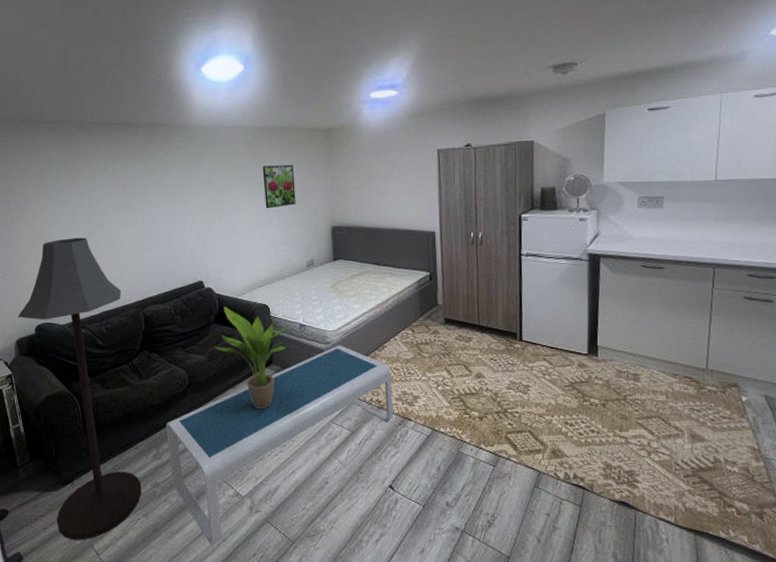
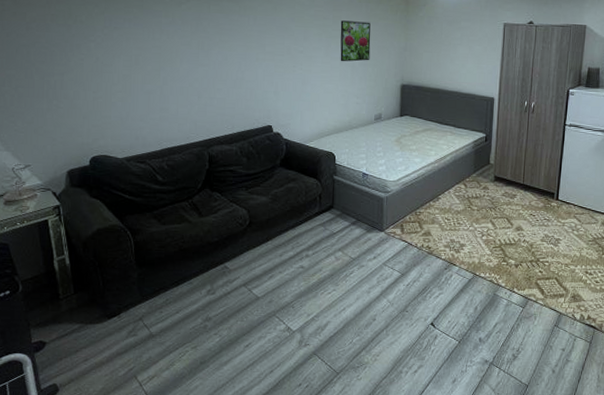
floor lamp: present [17,237,142,540] -> none [71,71,193,372]
coffee table: present [166,345,393,545] -> none [222,194,443,376]
potted plant: present [214,306,289,408] -> none [278,151,352,250]

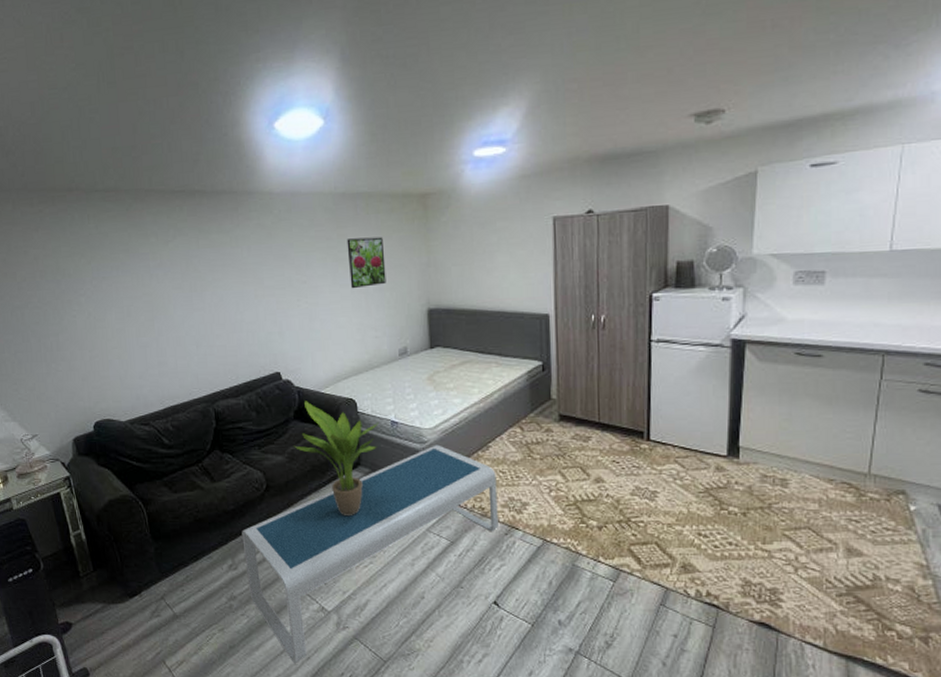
coffee table: none [222,194,443,376] -> present [242,444,498,663]
potted plant: none [278,151,352,250] -> present [294,401,379,515]

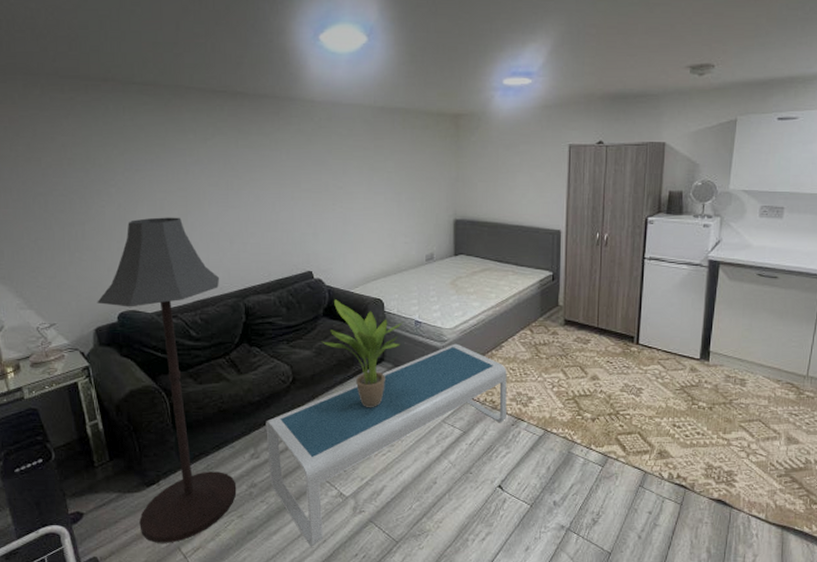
floor lamp: none [74,323,217,656] -> present [97,217,237,543]
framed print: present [347,236,386,289] -> none [383,150,418,197]

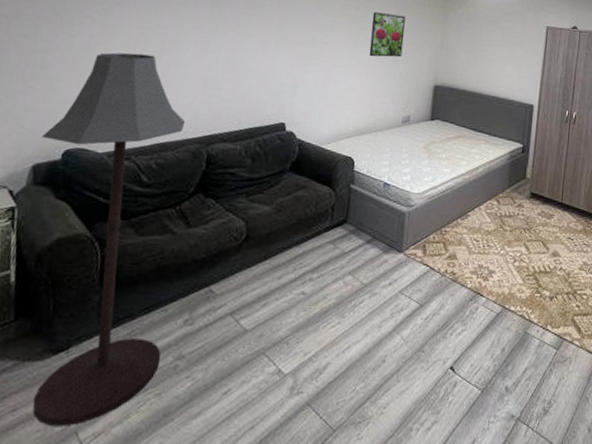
coffee table: present [266,343,507,546] -> none [201,209,471,433]
potted plant: present [322,299,403,407] -> none [284,154,372,273]
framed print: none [383,150,418,197] -> present [369,12,406,58]

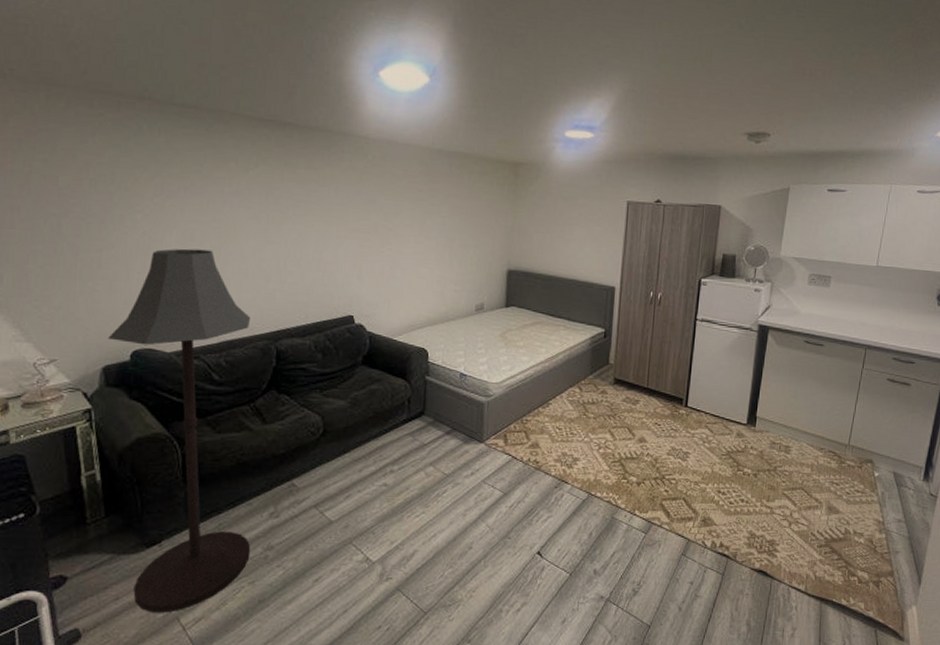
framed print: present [369,12,406,58] -> none [436,194,473,243]

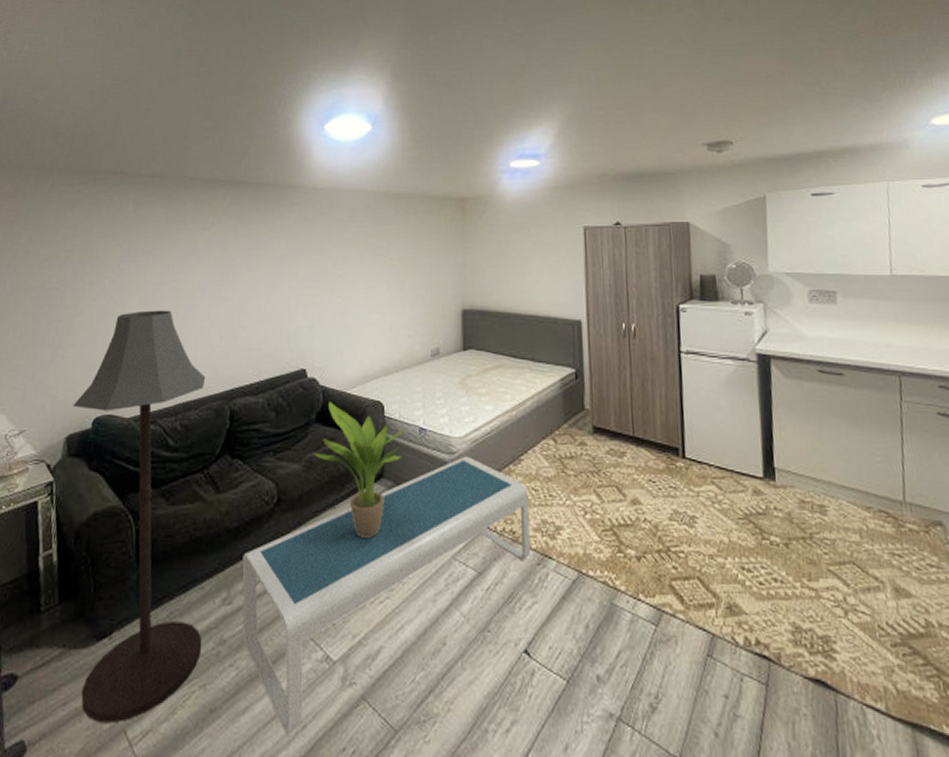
coffee table: none [289,399,553,617] -> present [242,456,530,733]
potted plant: none [358,347,448,464] -> present [313,402,406,537]

